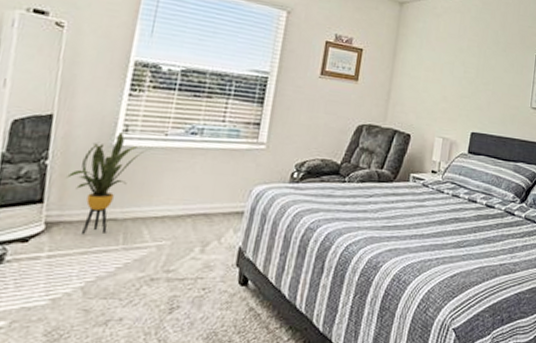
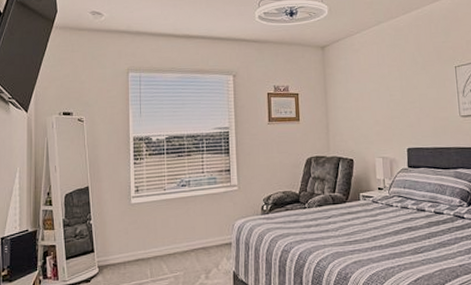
house plant: present [66,132,151,236] -> none [105,193,156,274]

